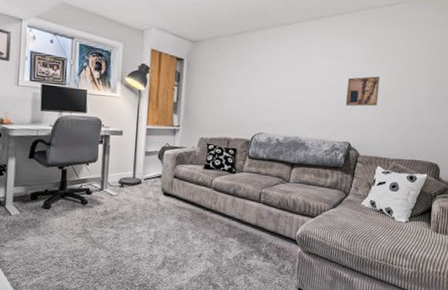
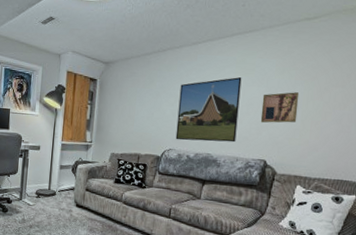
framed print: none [265,60,329,126] -> present [175,77,242,143]

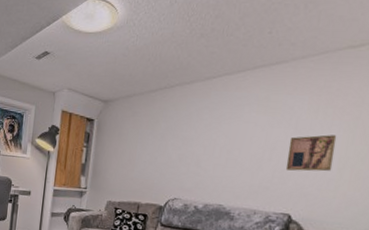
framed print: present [175,77,242,143] -> none [181,117,265,193]

